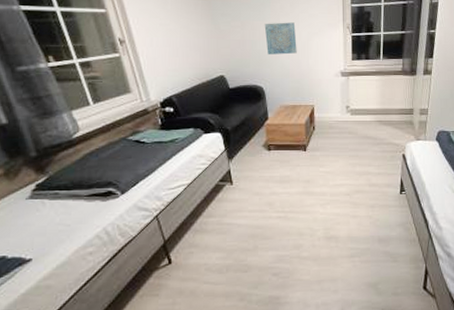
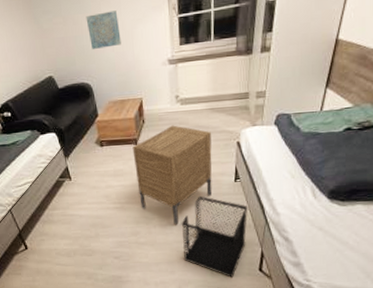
nightstand: none [301,134,379,238] -> present [132,125,212,225]
wastebasket: none [346,208,413,297] -> present [181,196,248,277]

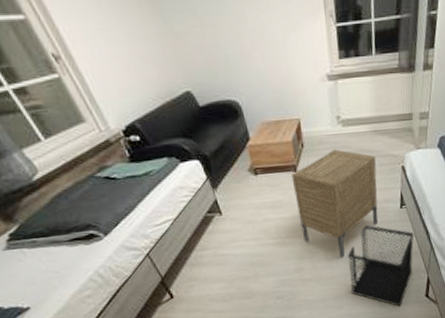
wall art: present [86,10,121,49] -> none [228,14,273,60]

